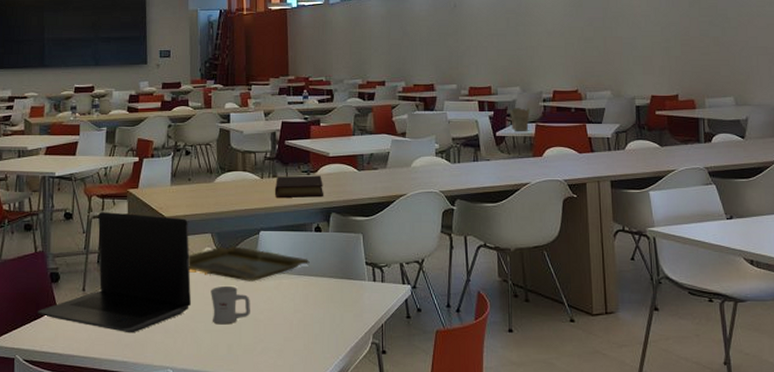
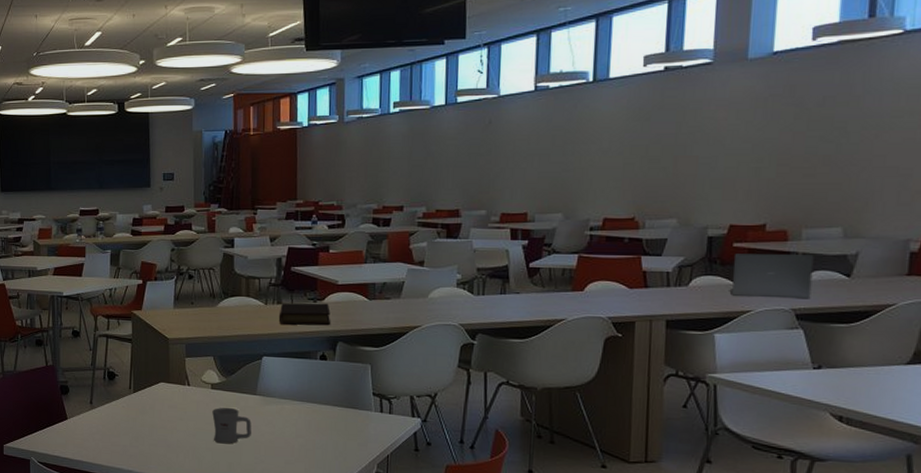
laptop computer: present [37,211,191,334] -> none [49,330,193,446]
tray: present [189,246,310,282] -> none [191,369,313,405]
takeout container: present [509,108,530,131] -> none [547,237,573,263]
laptop: none [657,120,718,158] -> present [729,254,814,299]

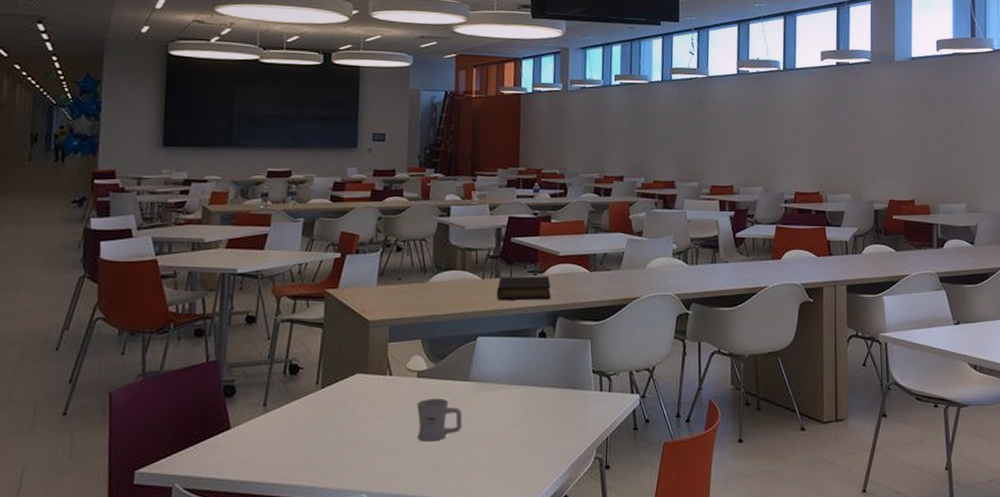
laptop: present [729,254,814,299] -> none [892,225,949,264]

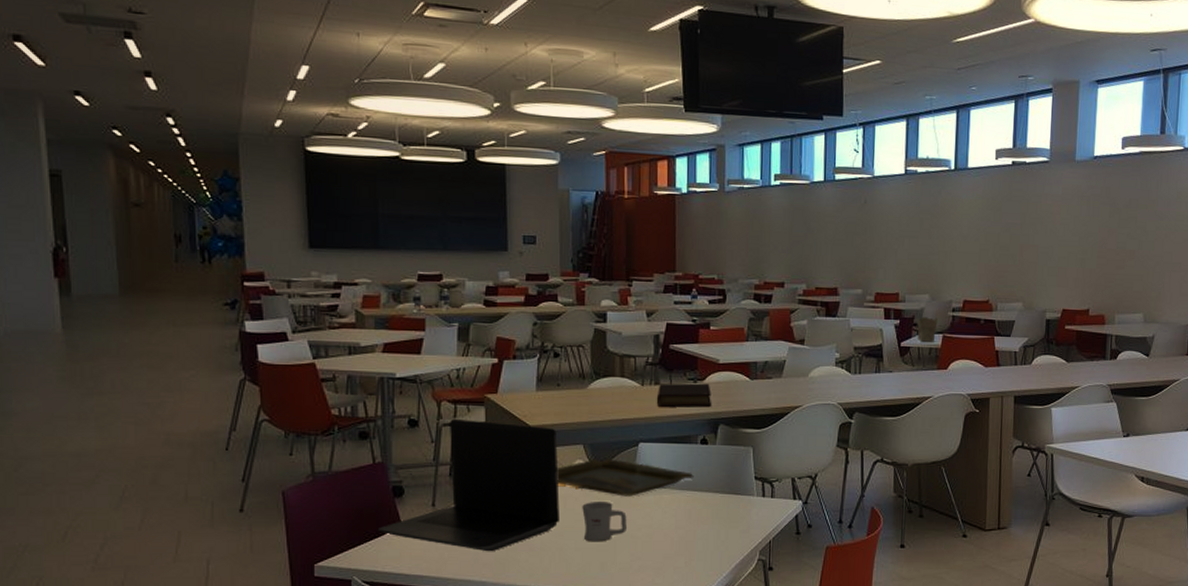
laptop computer: none [204,314,396,454] -> present [377,418,560,552]
tray: none [393,354,532,393] -> present [557,459,694,497]
takeout container: none [750,208,771,233] -> present [916,317,938,342]

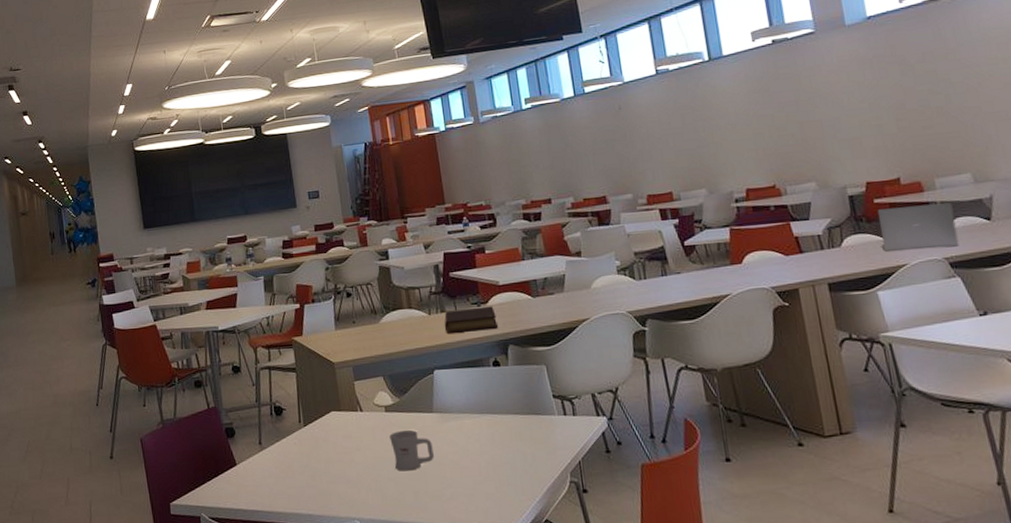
laptop computer: present [377,418,560,552] -> none [217,361,371,485]
tray: present [557,459,694,497] -> none [362,388,492,424]
takeout container: present [916,317,938,342] -> none [696,211,722,238]
laptop: none [1062,335,1124,376] -> present [877,202,959,251]

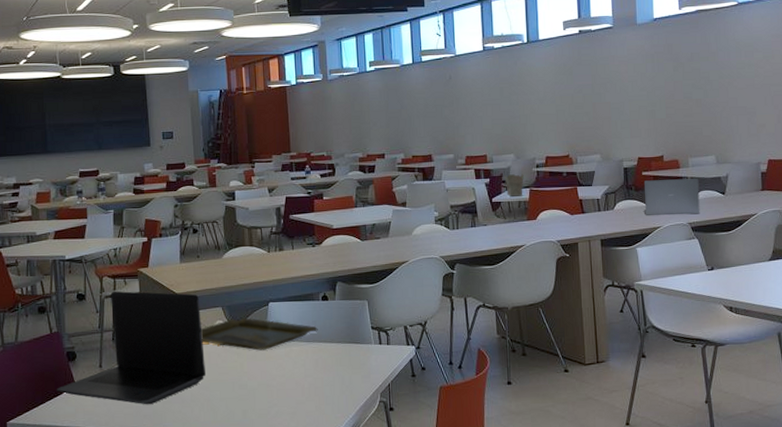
laptop computer: none [217,361,371,485] -> present [56,290,205,405]
tray: none [362,388,492,424] -> present [201,318,318,351]
mug: present [389,429,434,471] -> none [224,355,263,392]
book: present [444,306,498,333] -> none [281,247,329,270]
takeout container: none [696,211,722,238] -> present [504,174,524,197]

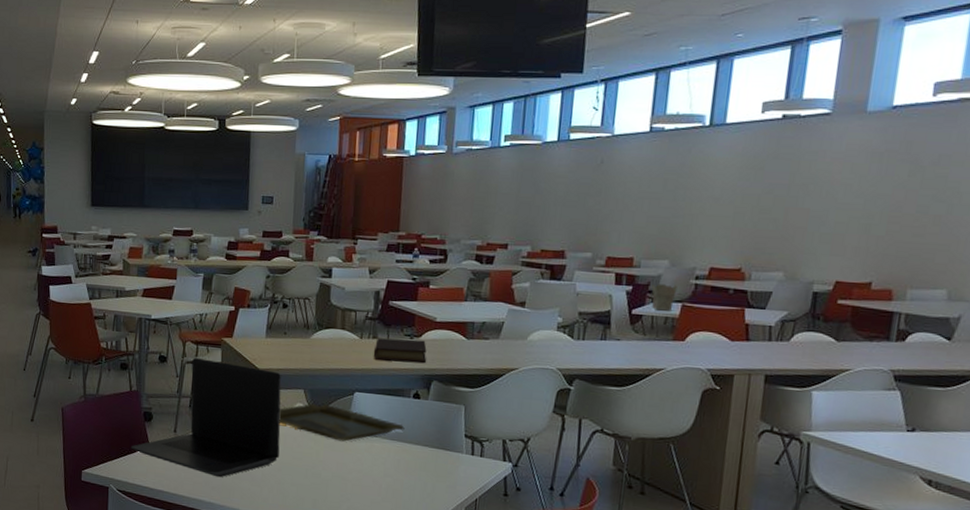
book: none [281,247,329,270] -> present [373,338,427,363]
laptop: present [643,178,700,215] -> none [830,311,917,361]

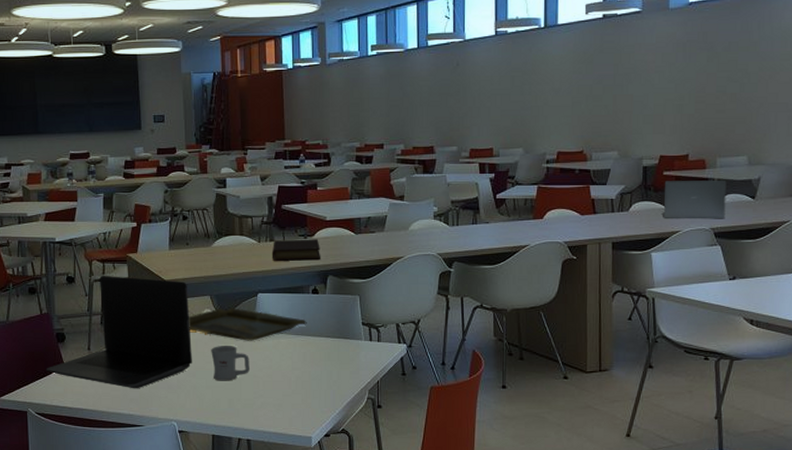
mug: none [299,442,339,481] -> present [211,345,250,381]
takeout container: present [651,284,678,311] -> none [511,170,532,193]
laptop: none [830,311,917,361] -> present [662,180,727,219]

